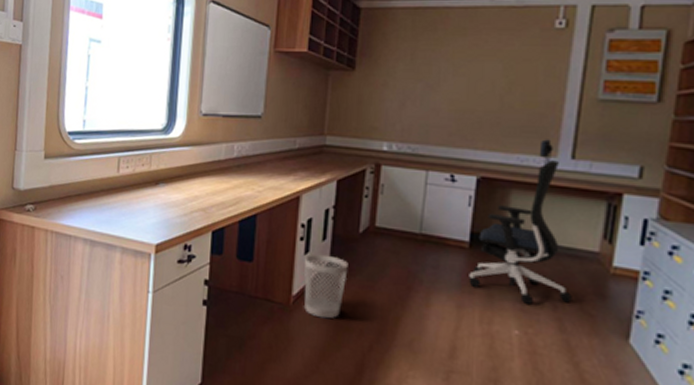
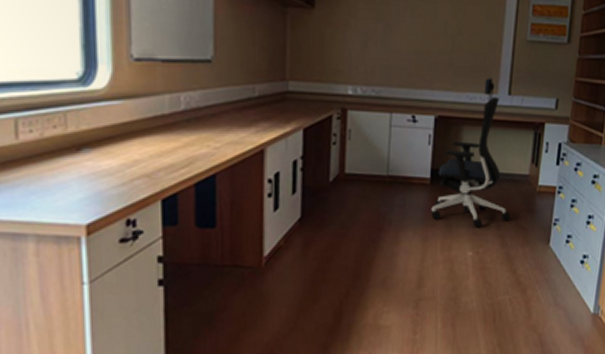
wastebasket: present [303,254,348,319] -> none [275,208,321,275]

